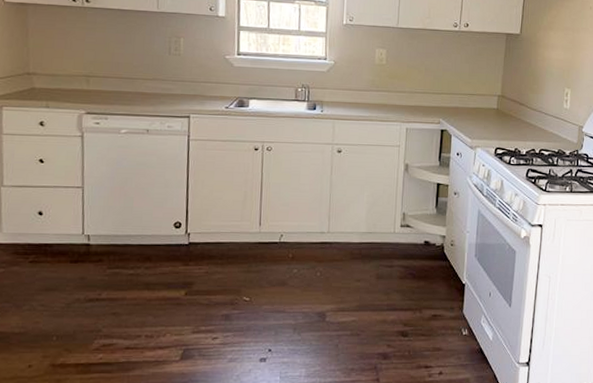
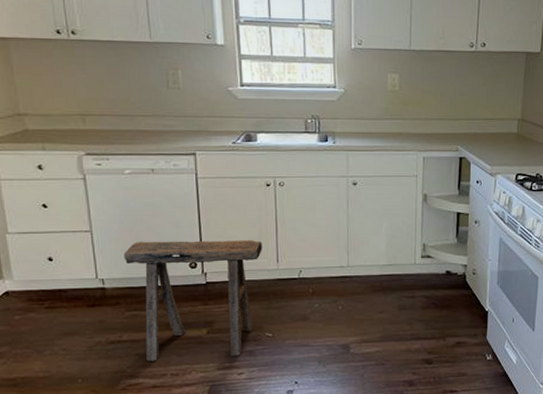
stool: none [111,199,246,321] -> present [124,240,262,361]

